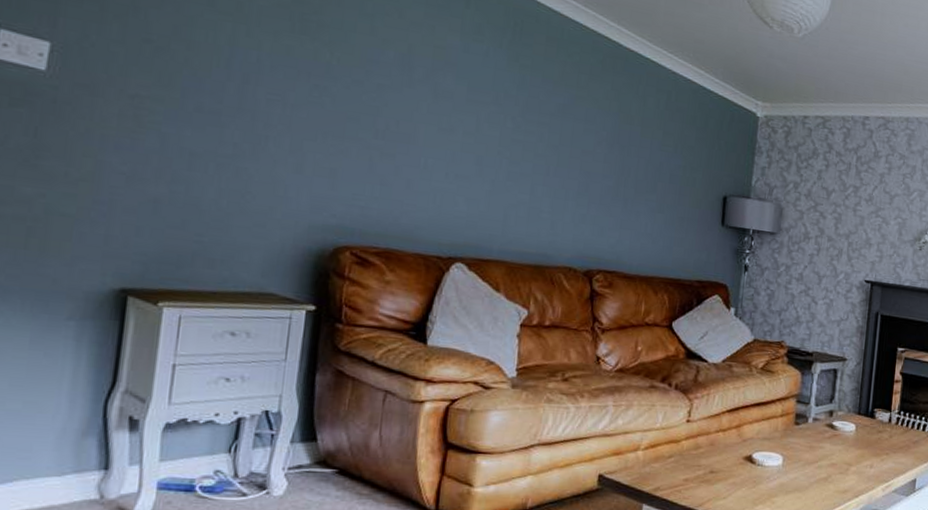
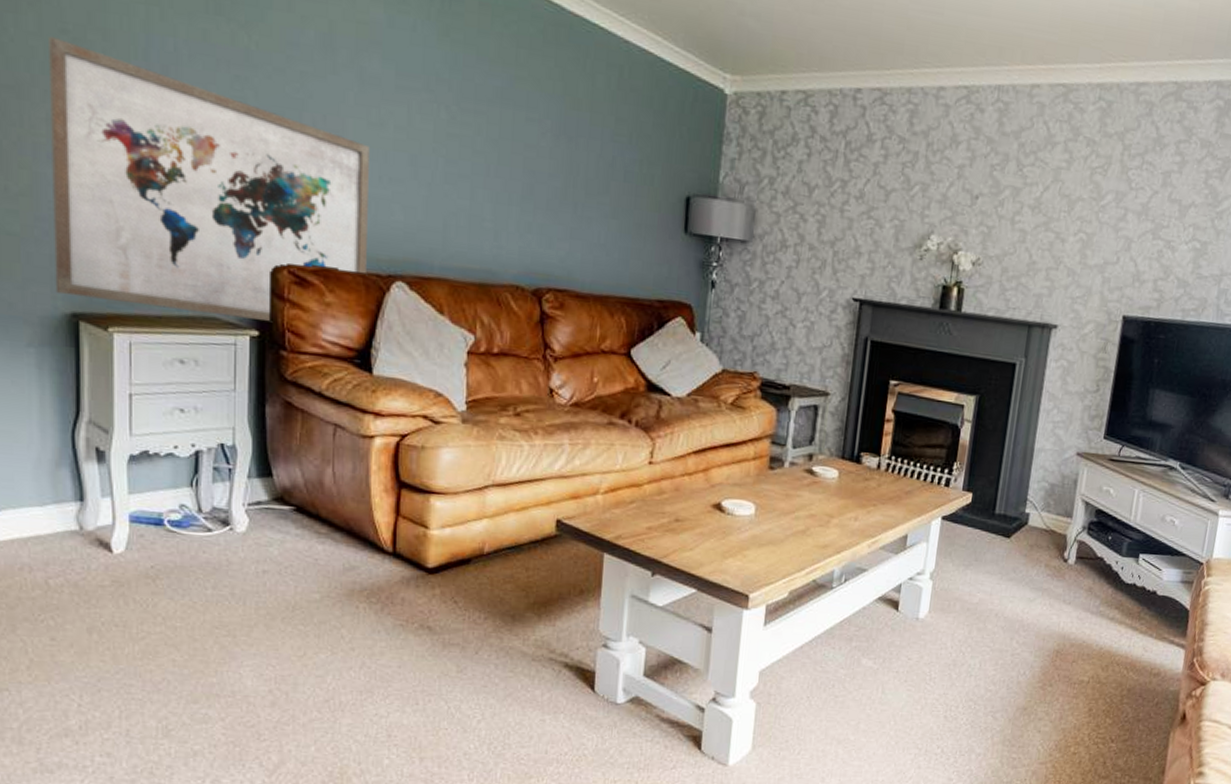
wall art: none [106,44,439,298] -> present [49,35,369,323]

